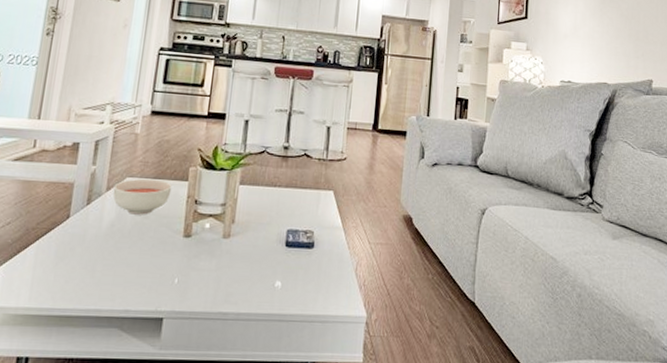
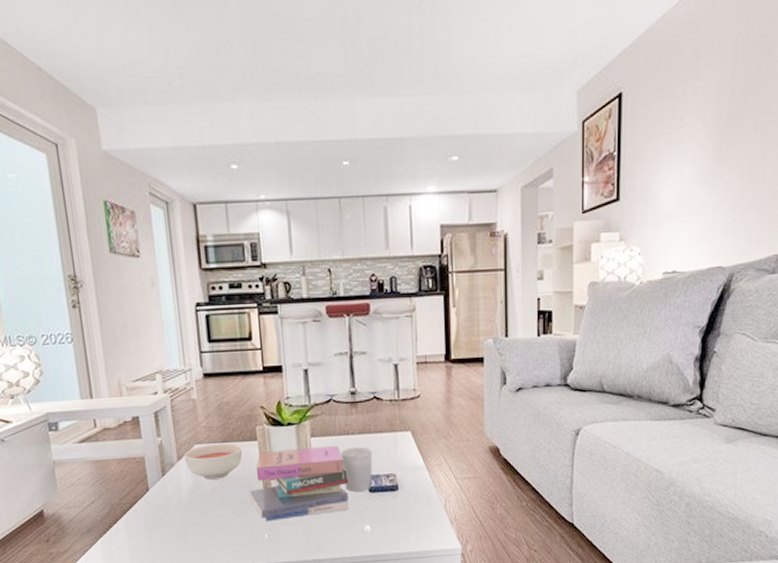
books: none [168,193,268,265] -> present [249,446,349,521]
candle holder: none [263,199,295,245] -> present [341,446,373,492]

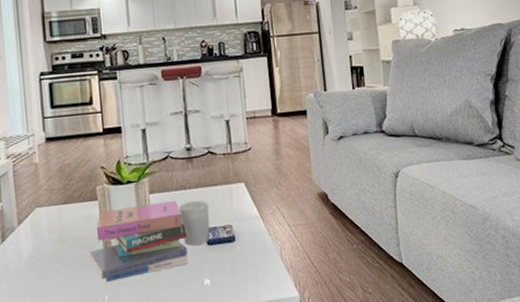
bowl: present [184,442,243,480] -> none [24,204,83,243]

